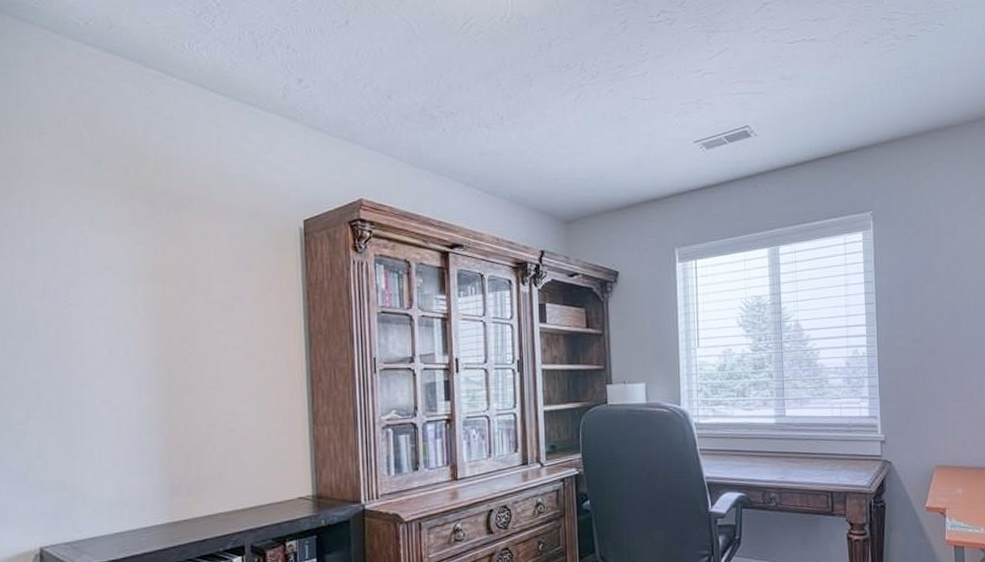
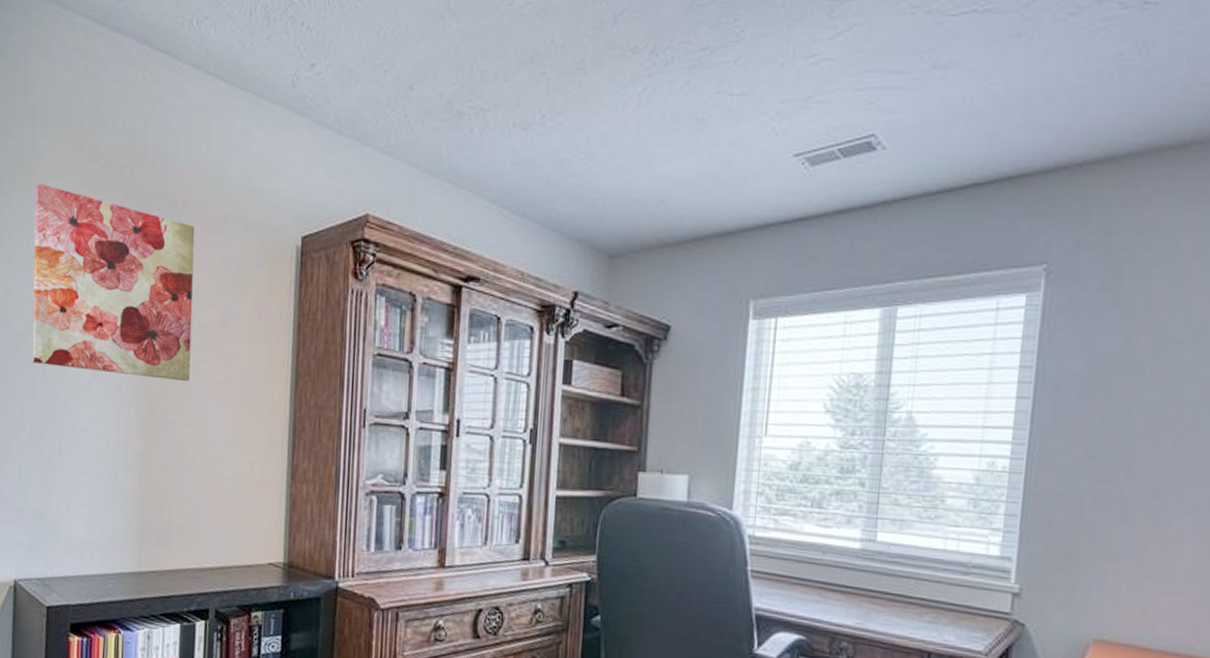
wall art: none [35,185,208,350] -> present [32,183,195,382]

